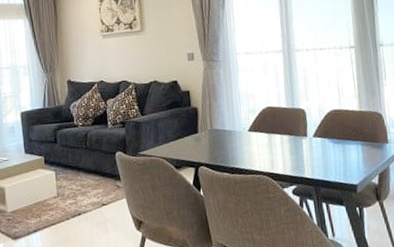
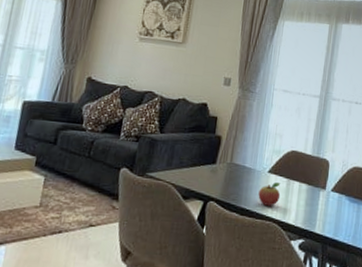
fruit: none [243,139,265,162] -> present [258,182,281,206]

